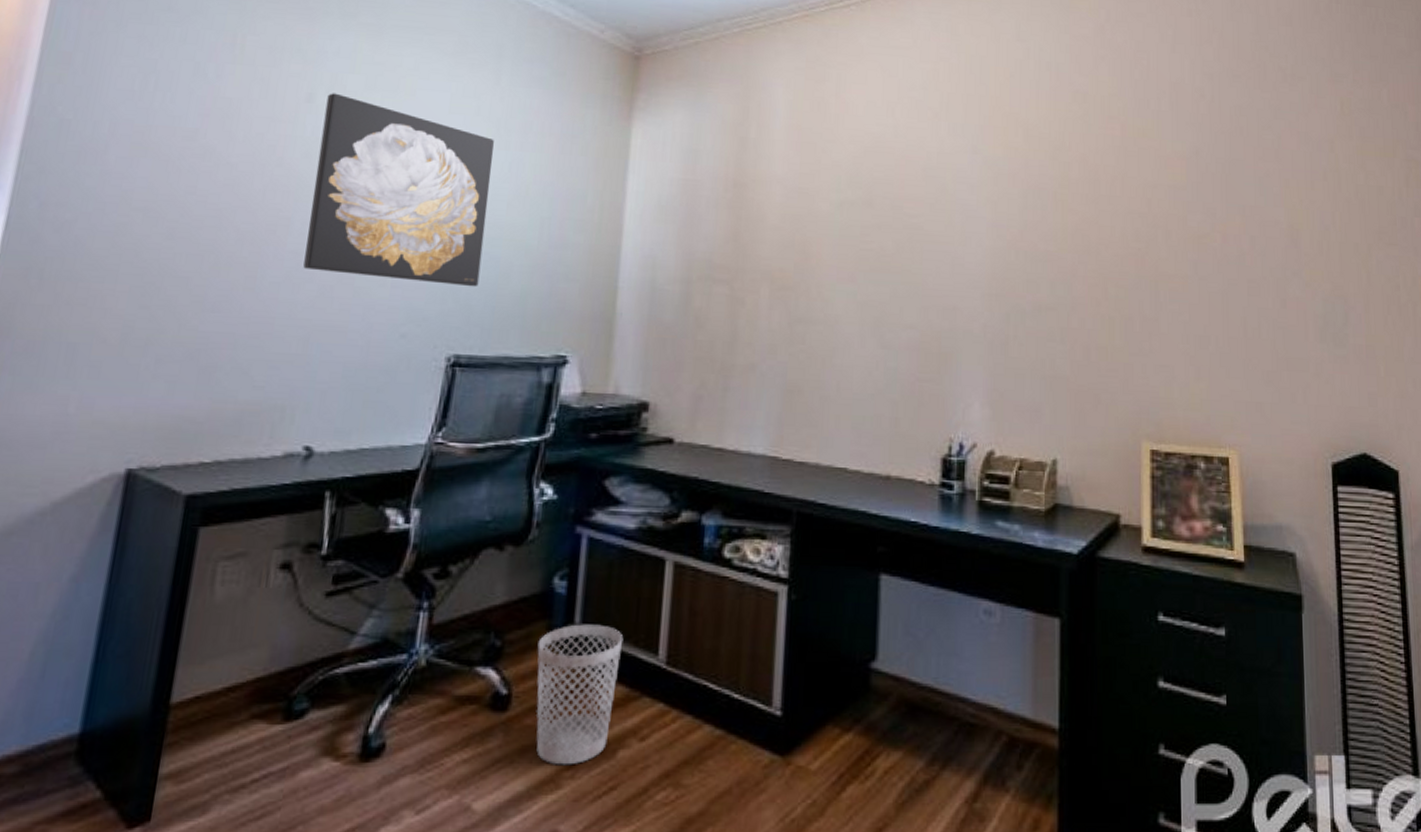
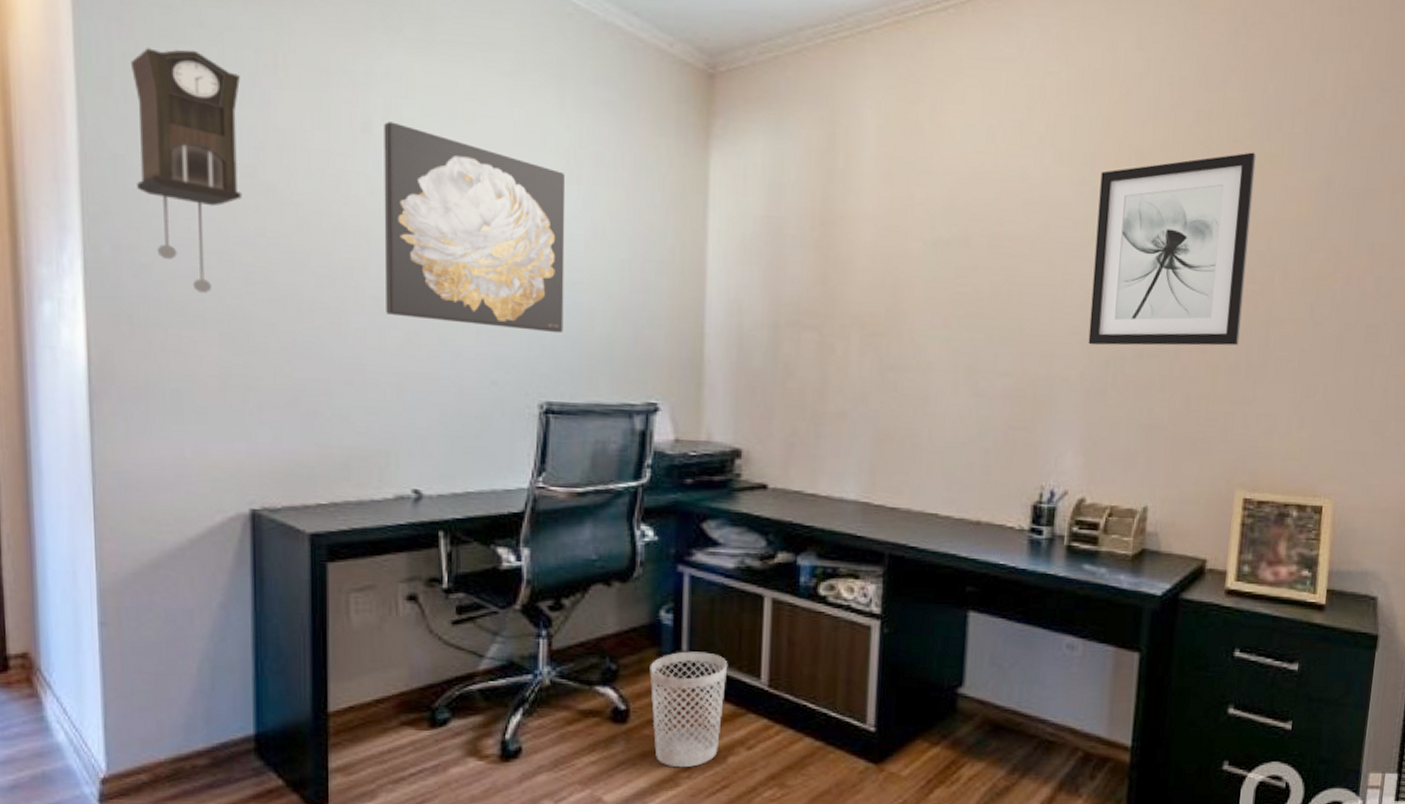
pendulum clock: none [77,28,198,248] -> present [130,48,242,293]
wall art: none [989,126,1131,300] -> present [1088,152,1257,346]

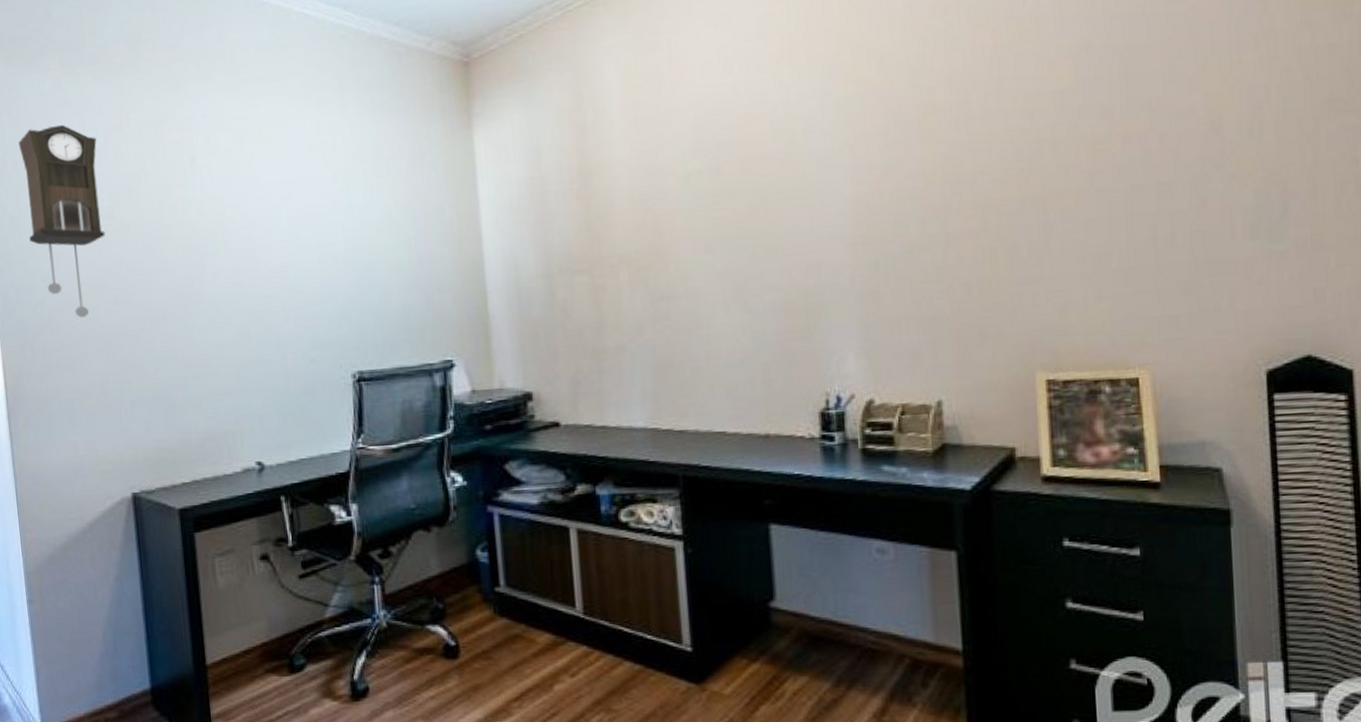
wall art: present [384,121,565,334] -> none [206,153,366,315]
wastebasket: present [649,651,728,768] -> none [472,585,544,698]
wall art: present [1088,152,1257,346] -> none [842,32,1015,248]

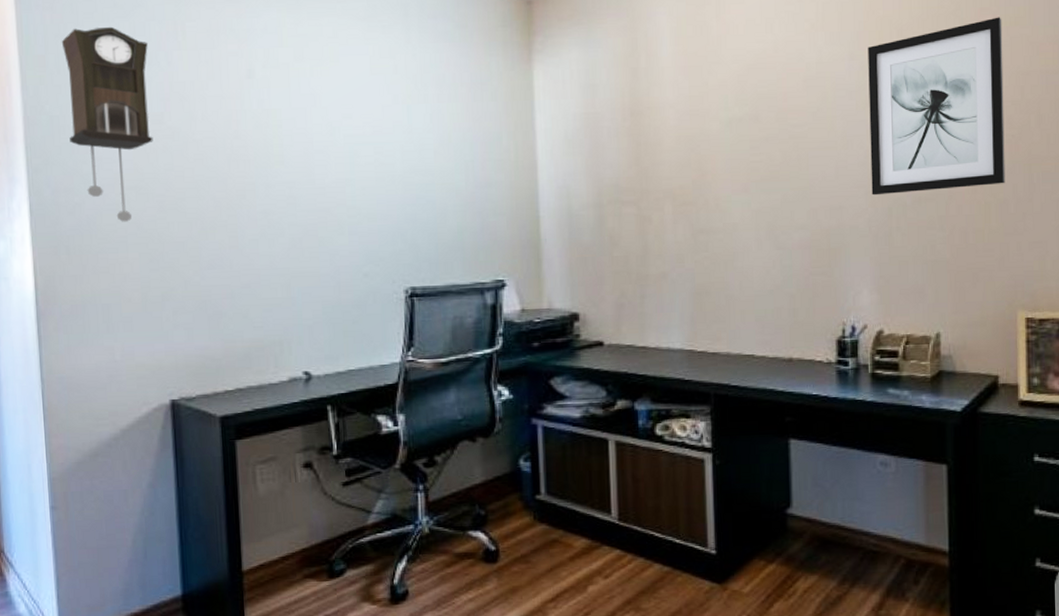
wall art: none [842,32,1015,248] -> present [868,17,1005,196]

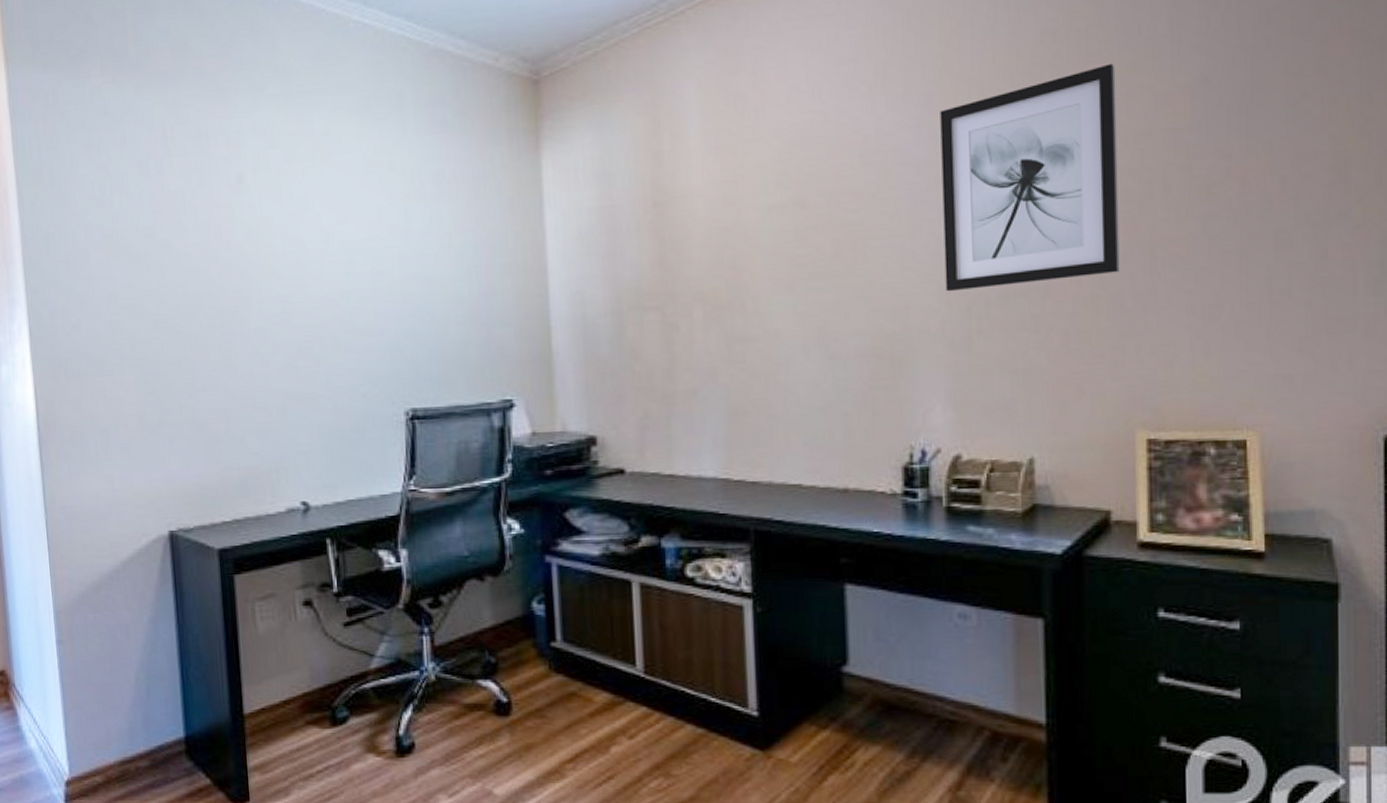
pendulum clock: present [61,26,153,222] -> none [54,135,146,343]

